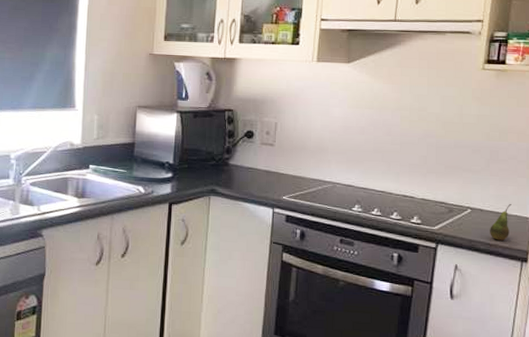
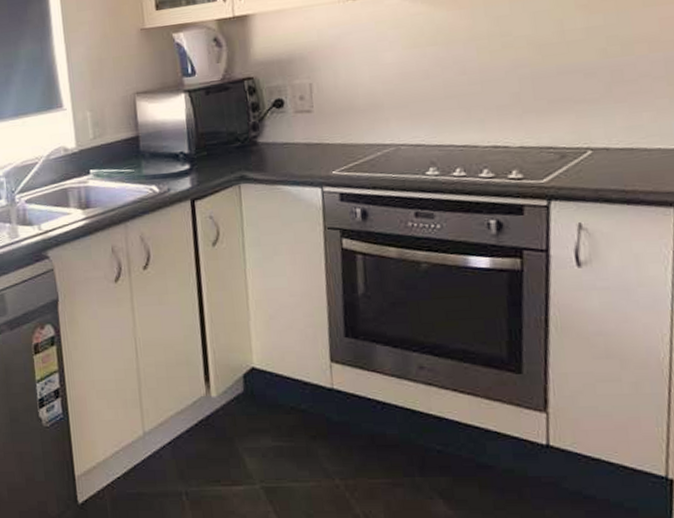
fruit: present [490,204,512,241] -> none [622,135,652,185]

